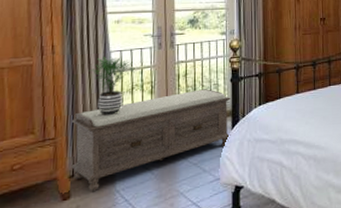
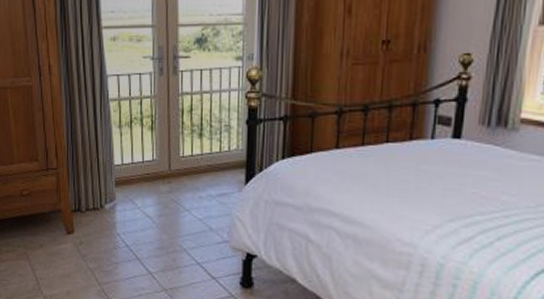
bench: present [71,89,231,191] -> none [71,130,246,230]
potted plant: present [89,56,135,116] -> none [86,80,134,150]

